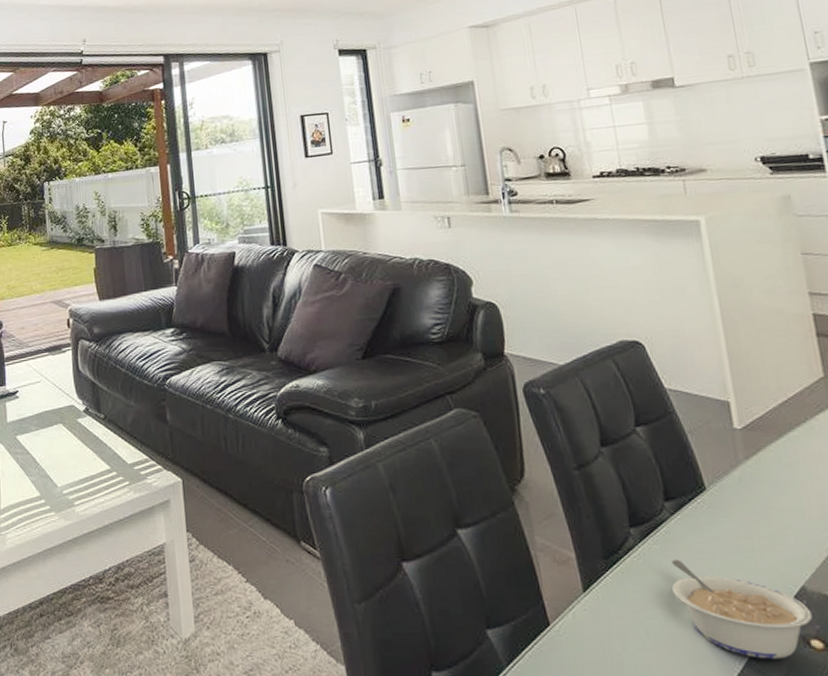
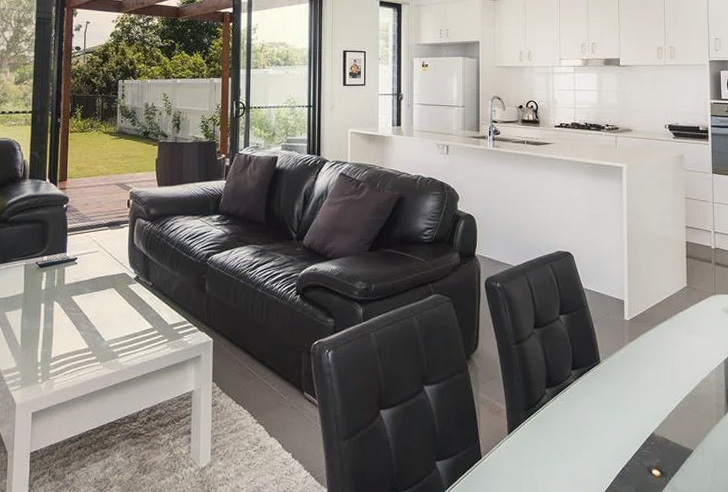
legume: present [672,559,813,659] -> none [569,412,656,483]

